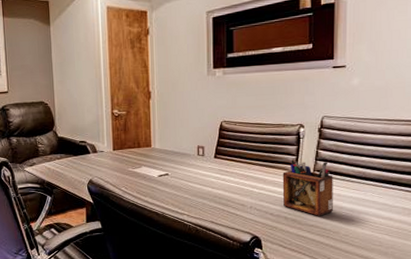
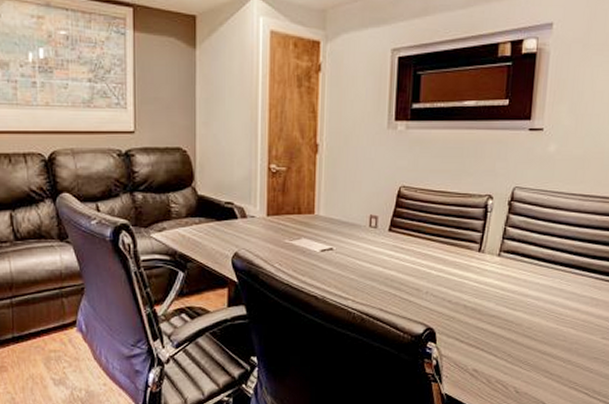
desk organizer: present [282,159,333,216] -> none [463,236,521,305]

